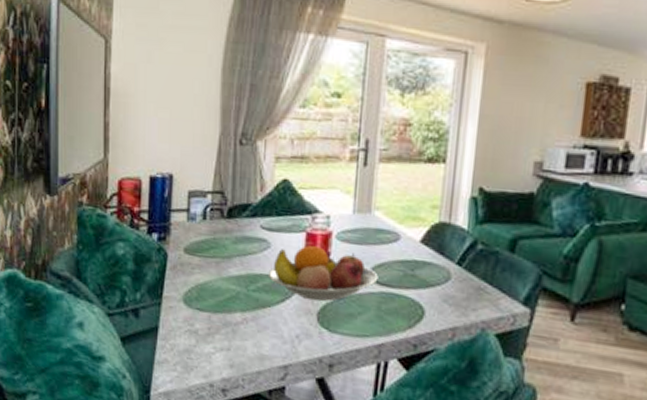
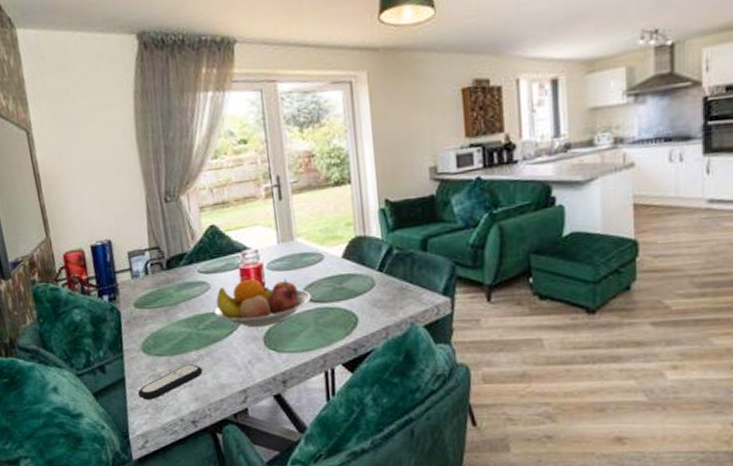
remote control: none [170,325,244,357] -> present [138,363,203,400]

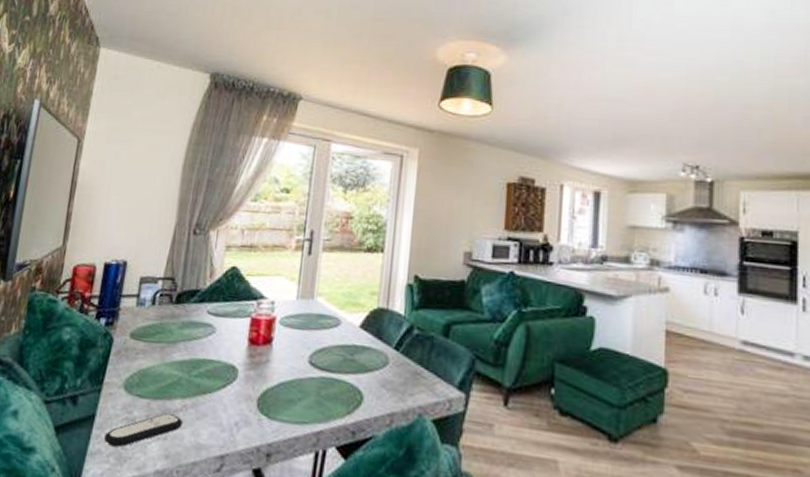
fruit bowl: present [212,278,311,328] -> none [211,330,319,387]

